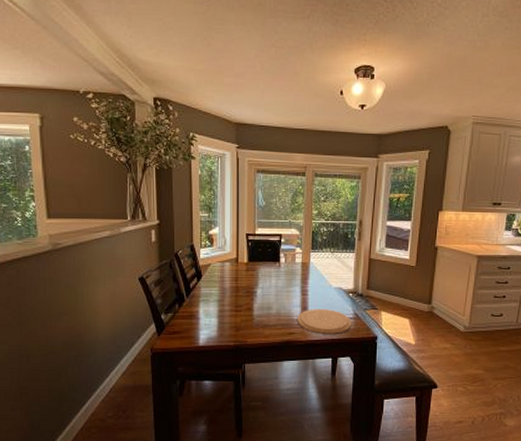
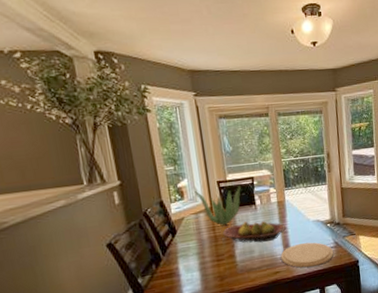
plant: none [224,239,268,278] -> present [194,184,241,226]
fruit bowl: none [244,277,307,300] -> present [222,221,287,243]

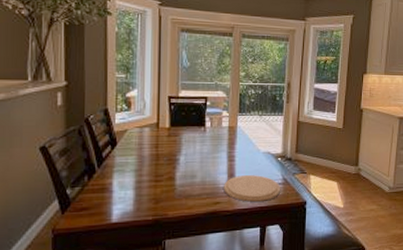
plant: present [194,184,241,226] -> none [143,102,192,145]
fruit bowl: present [222,221,287,243] -> none [165,143,234,168]

